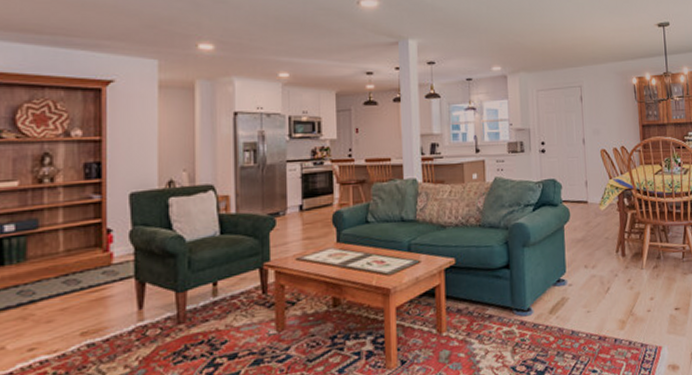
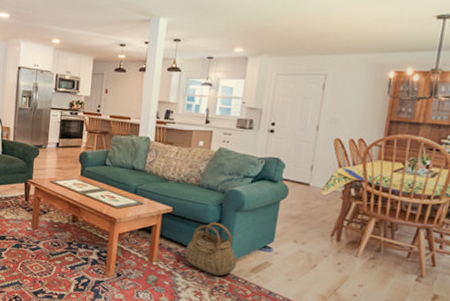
basket: none [477,264,534,330] -> present [184,221,237,276]

